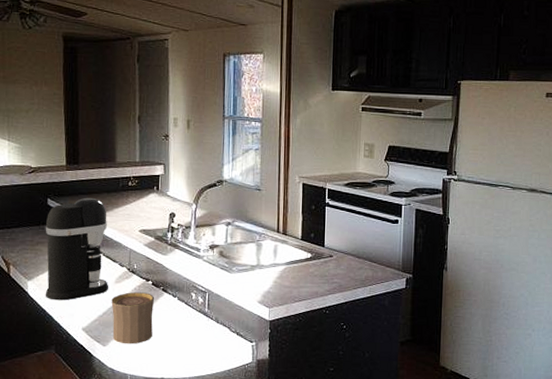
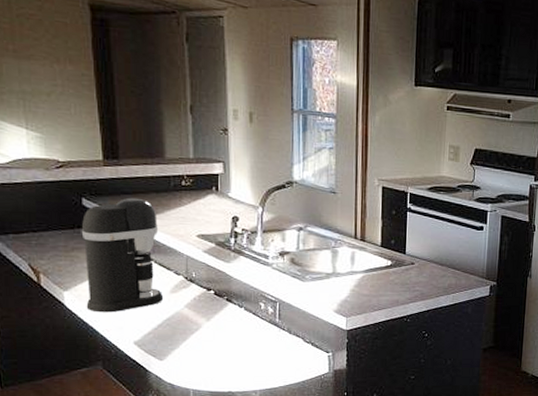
cup: present [111,292,155,345] -> none [167,302,218,358]

